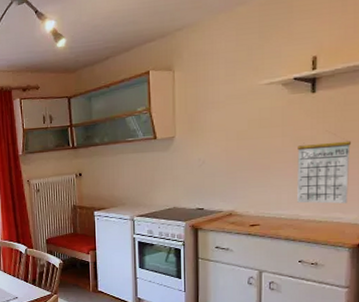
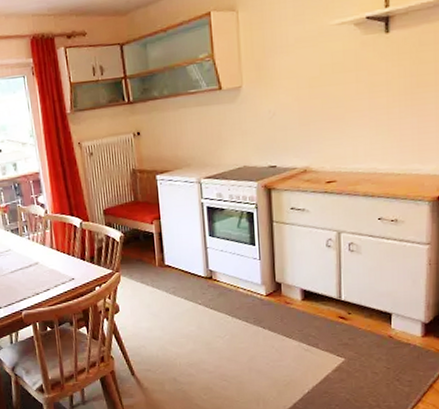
calendar: present [297,134,351,204] -> none [373,77,427,155]

